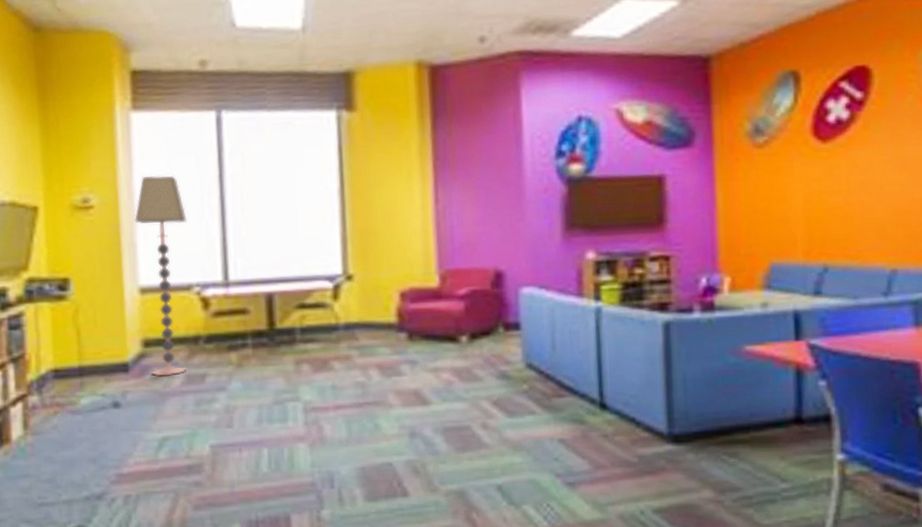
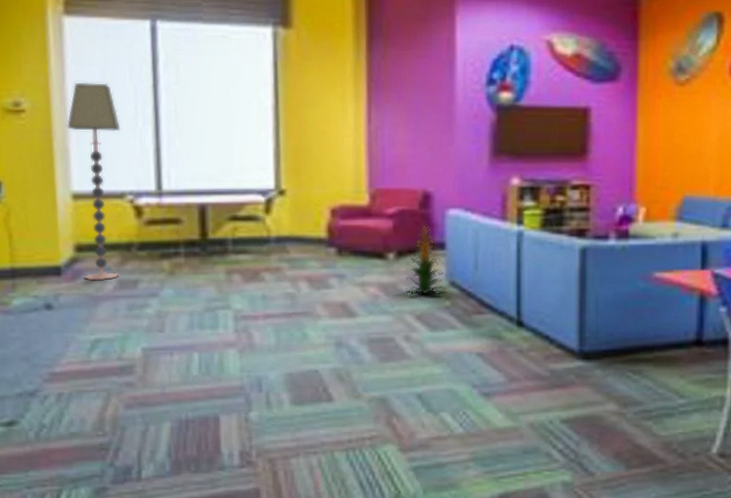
indoor plant: none [480,306,524,381] -> present [406,226,448,297]

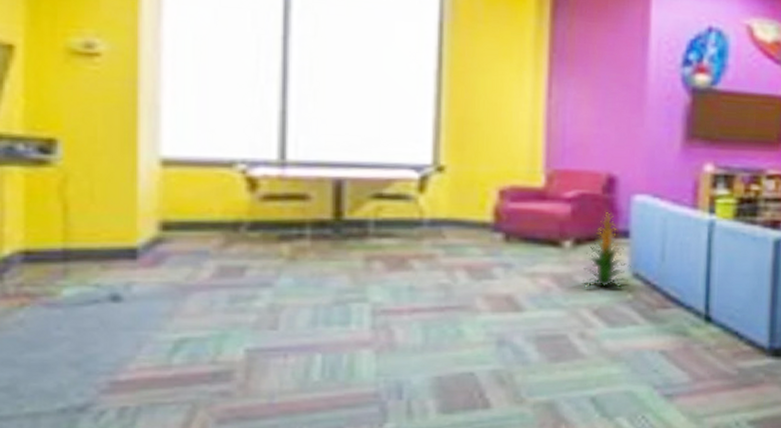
floor lamp: present [67,82,121,281] -> none [160,26,235,267]

